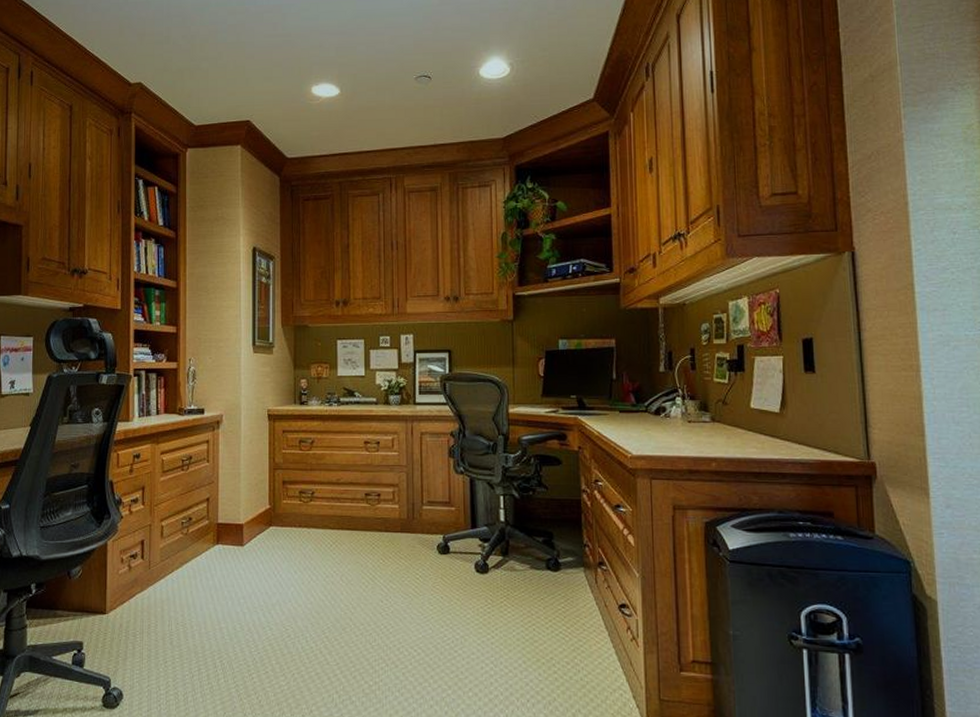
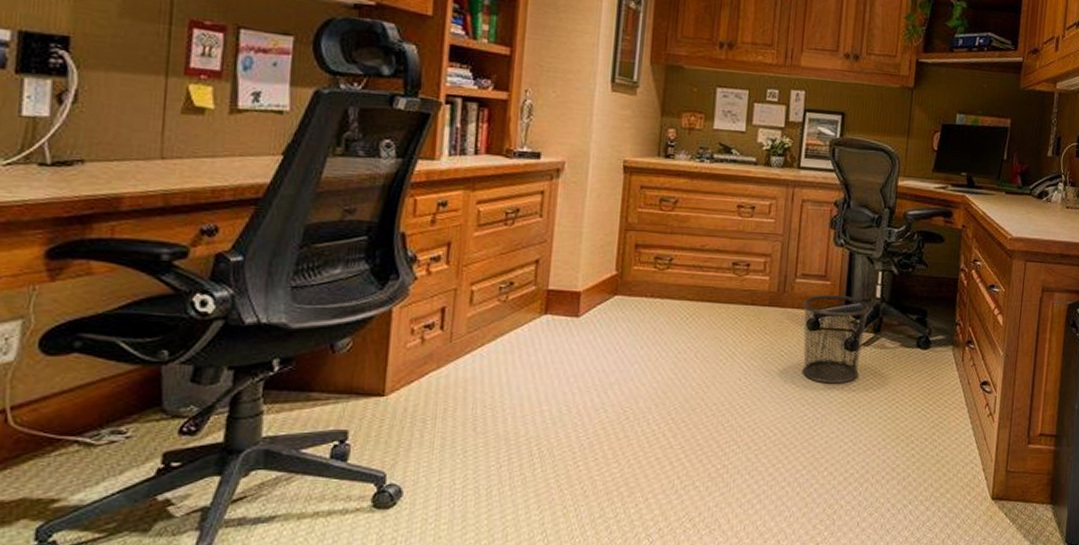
waste bin: none [431,520,495,606] -> present [802,295,870,384]

